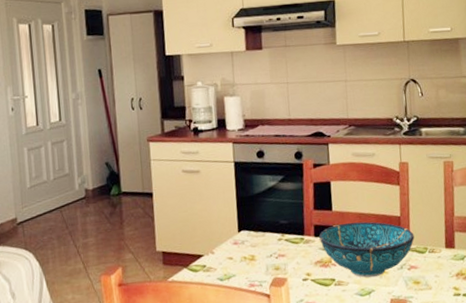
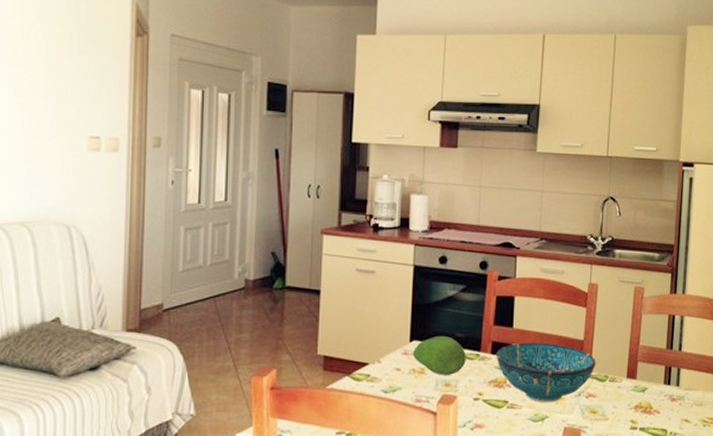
fruit: none [242,223,292,261] -> present [413,335,466,376]

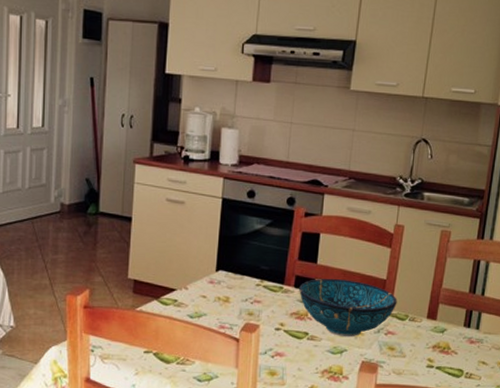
fruit: present [413,335,466,376] -> none [219,267,270,305]

